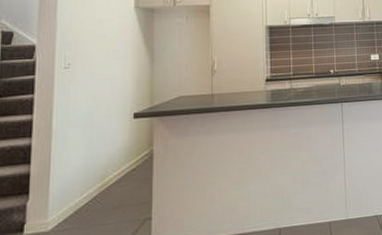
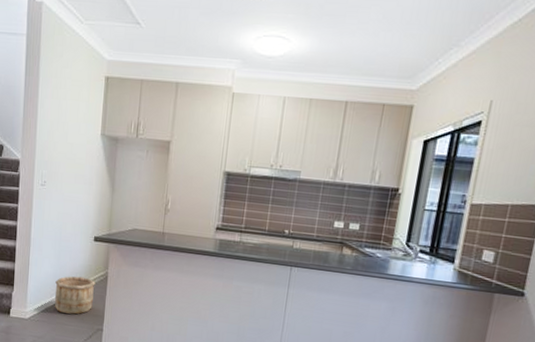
wooden bucket: none [87,161,139,211] -> present [55,276,95,314]

